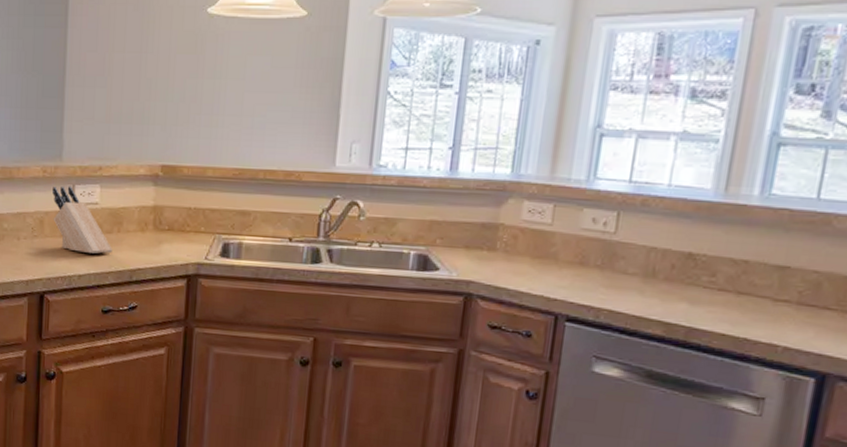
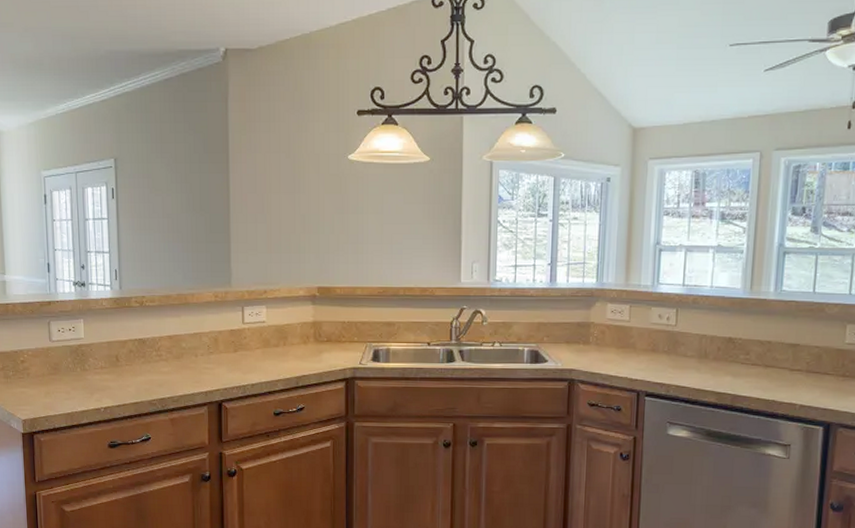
knife block: present [52,186,113,254] -> none [224,308,280,365]

